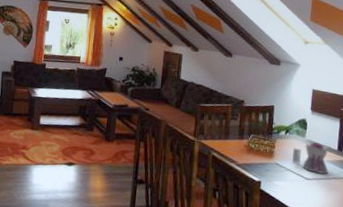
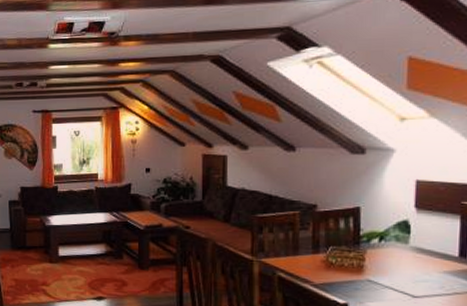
teapot: present [292,142,332,175] -> none [391,249,449,290]

